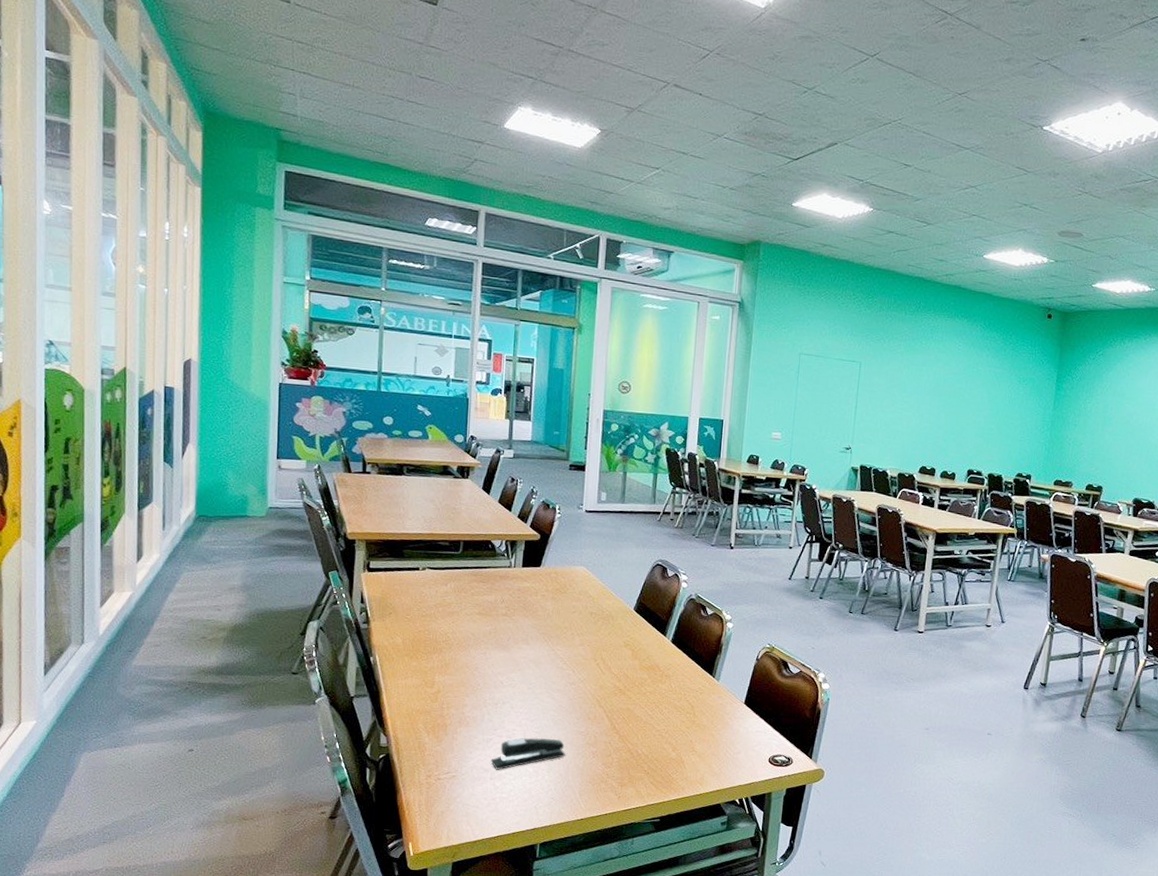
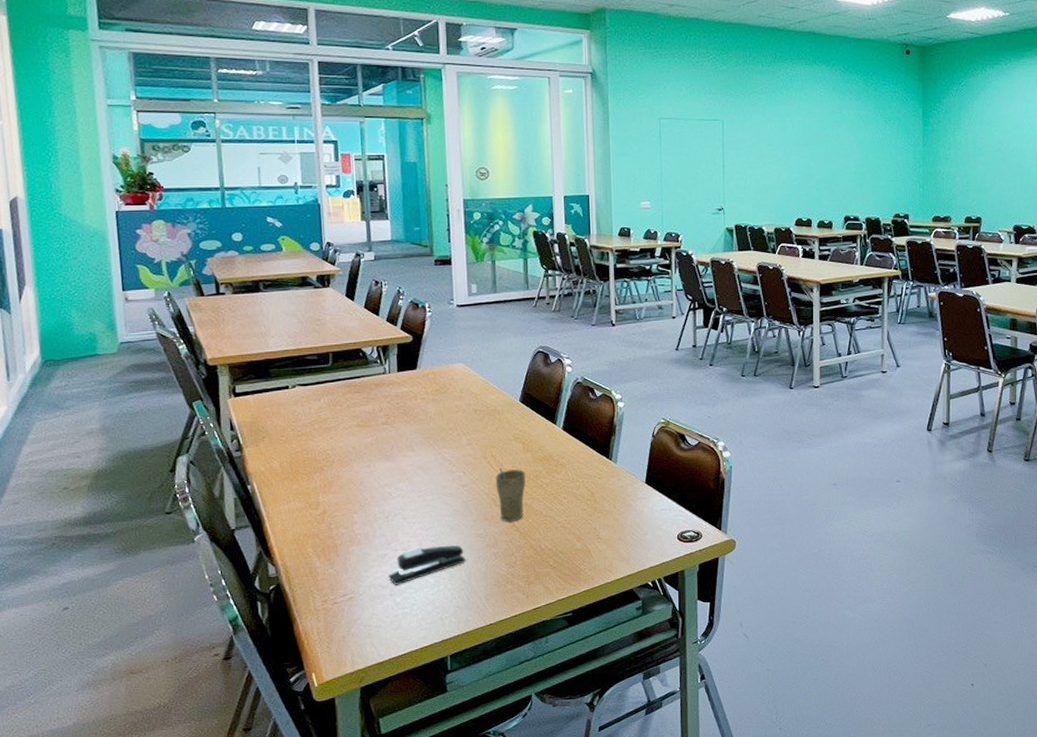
cup: none [602,671,631,724] -> present [495,468,526,522]

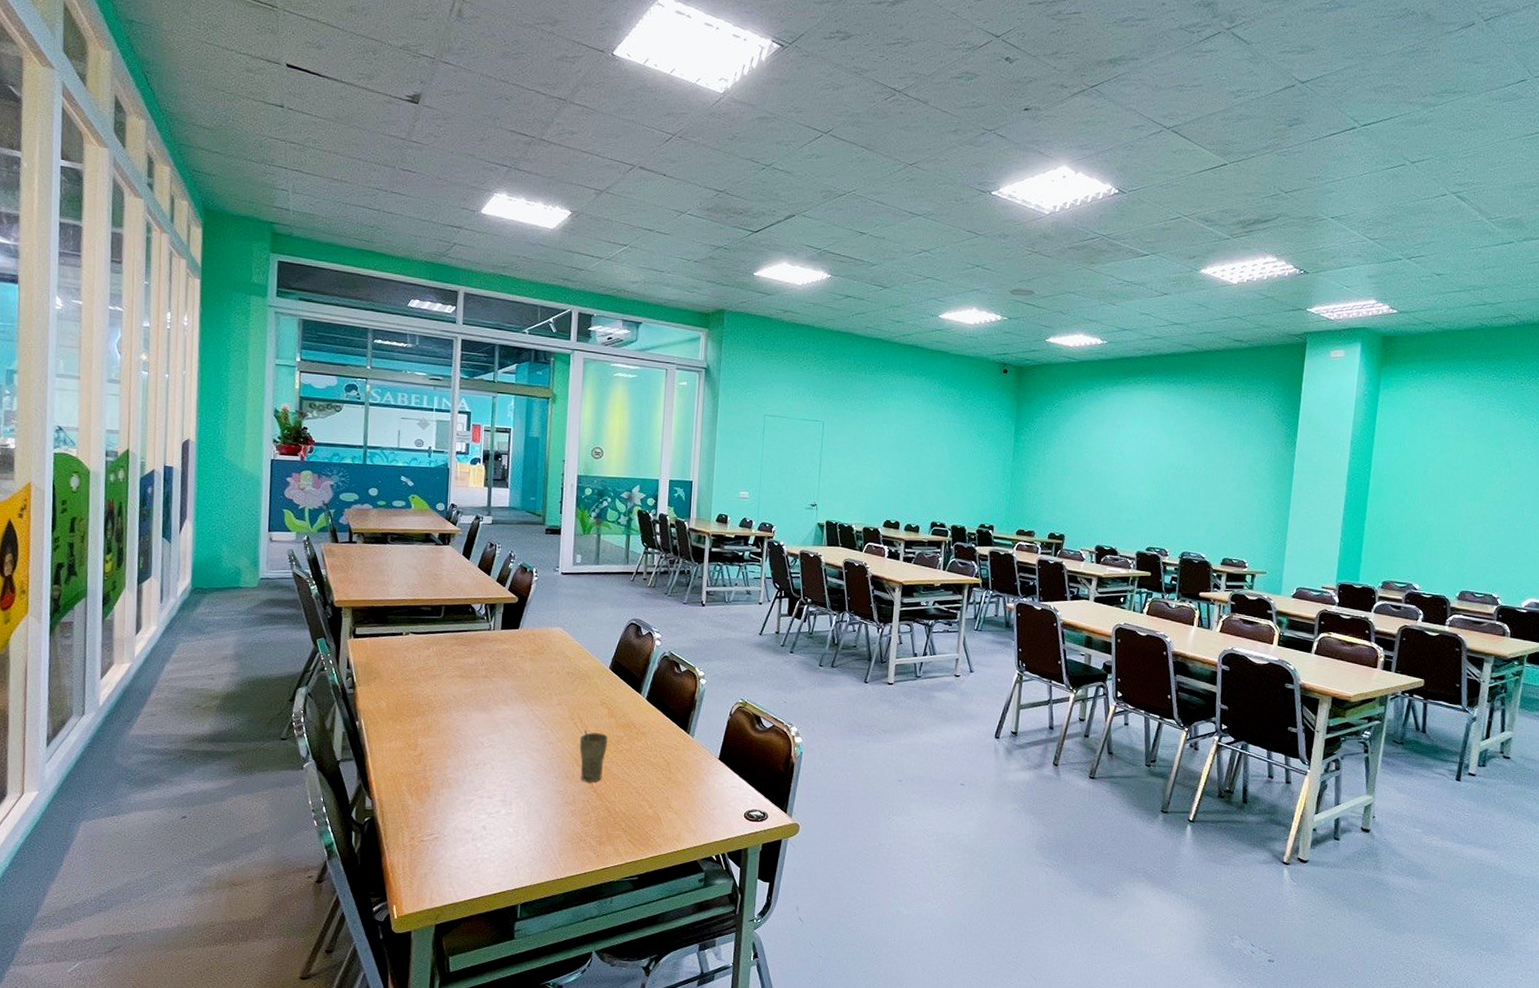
stapler: present [388,545,466,585] -> none [472,797,545,831]

